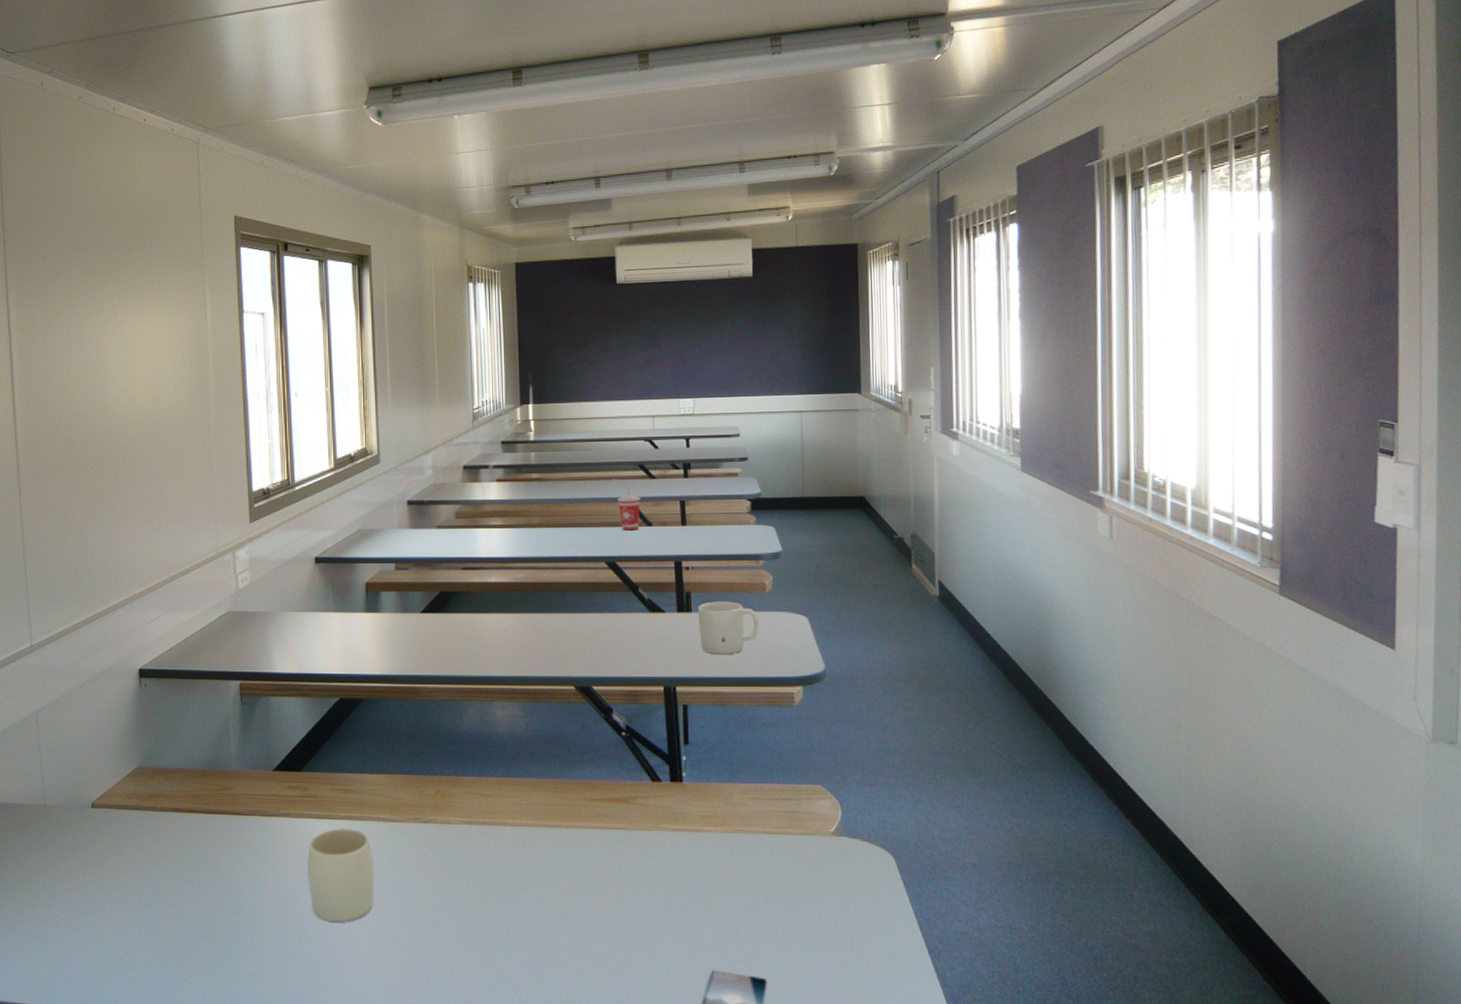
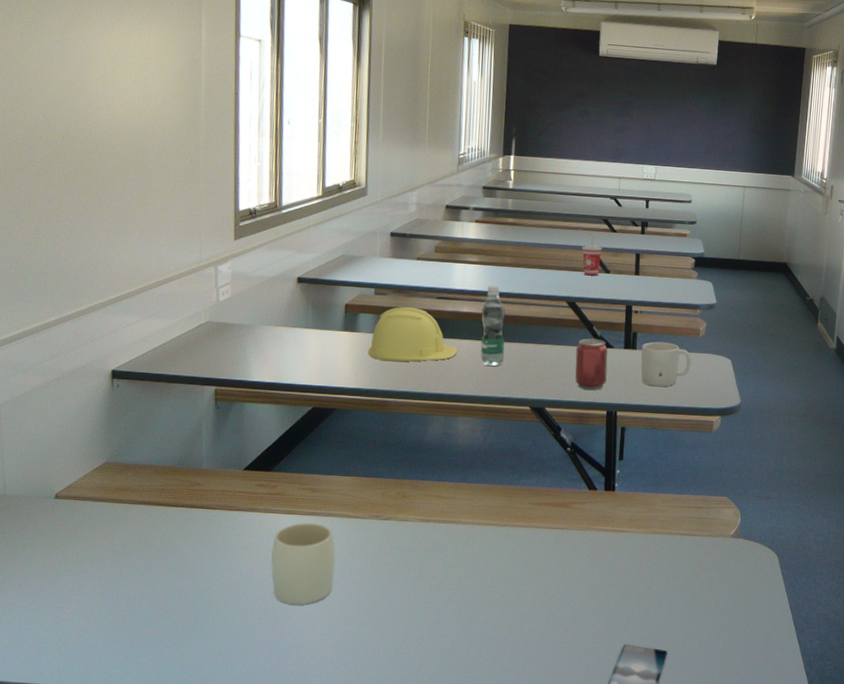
hard hat: none [392,580,489,643] -> present [367,306,458,362]
bottle: none [511,550,541,642] -> present [480,285,505,367]
soda can: none [621,603,660,662] -> present [575,338,608,390]

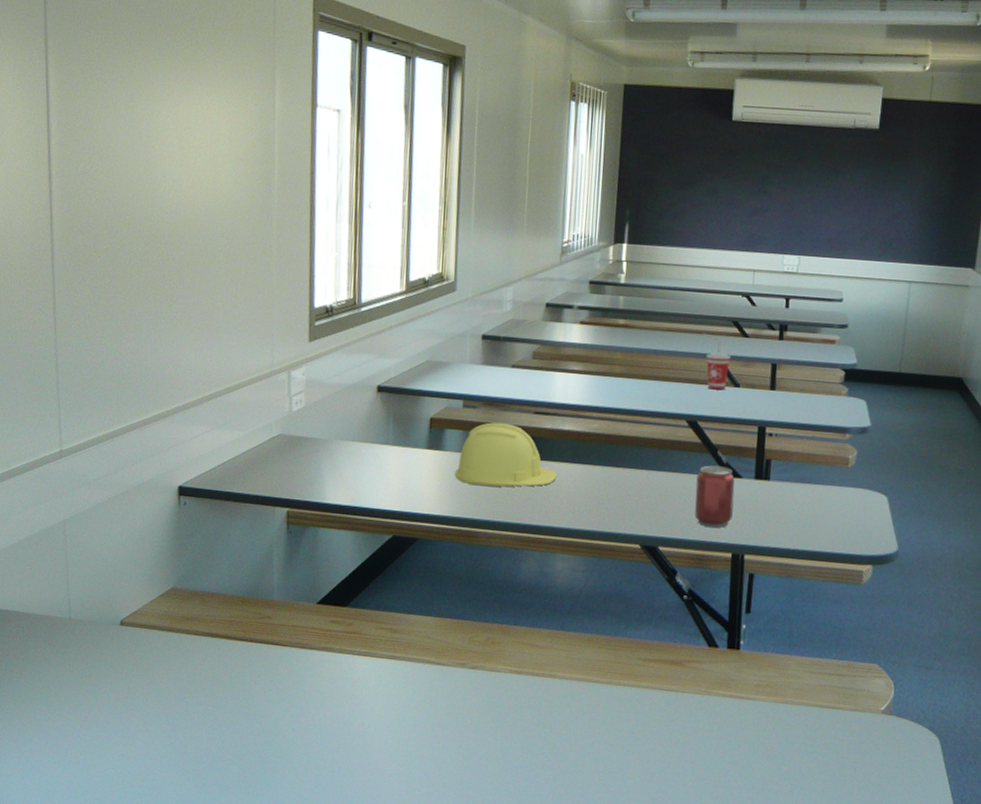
mug: present [270,523,336,605] -> none [344,667,416,759]
bottle: present [480,285,505,367] -> none [583,399,613,496]
mug: present [641,341,691,387] -> none [774,471,838,527]

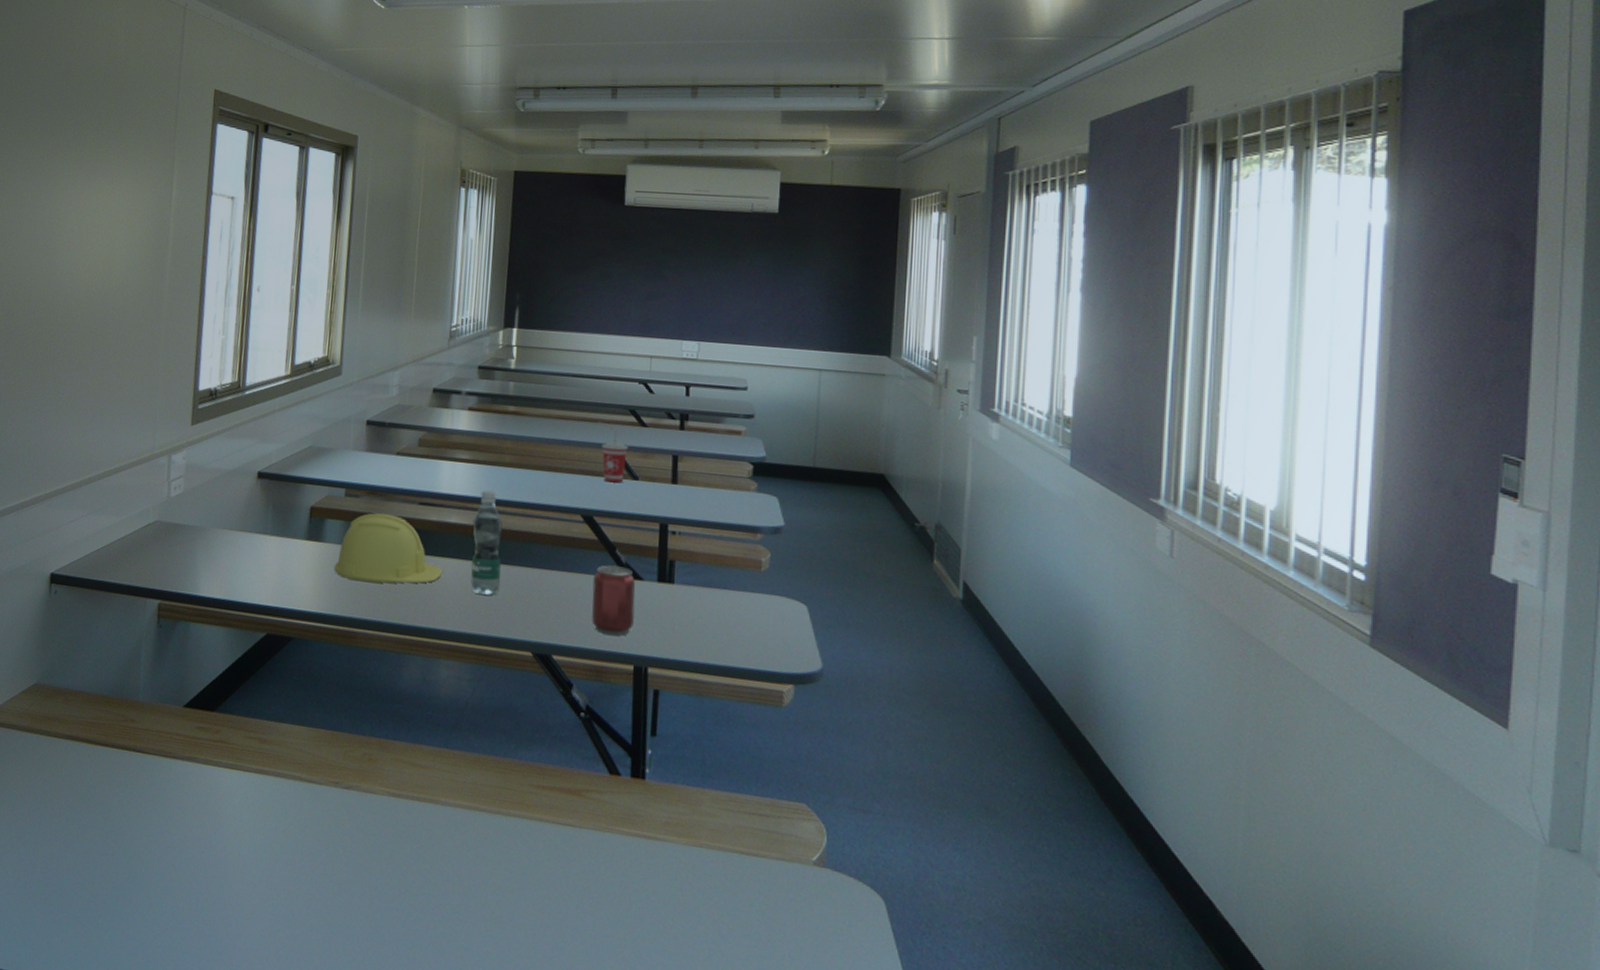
bottle: none [583,399,613,496] -> present [470,489,503,596]

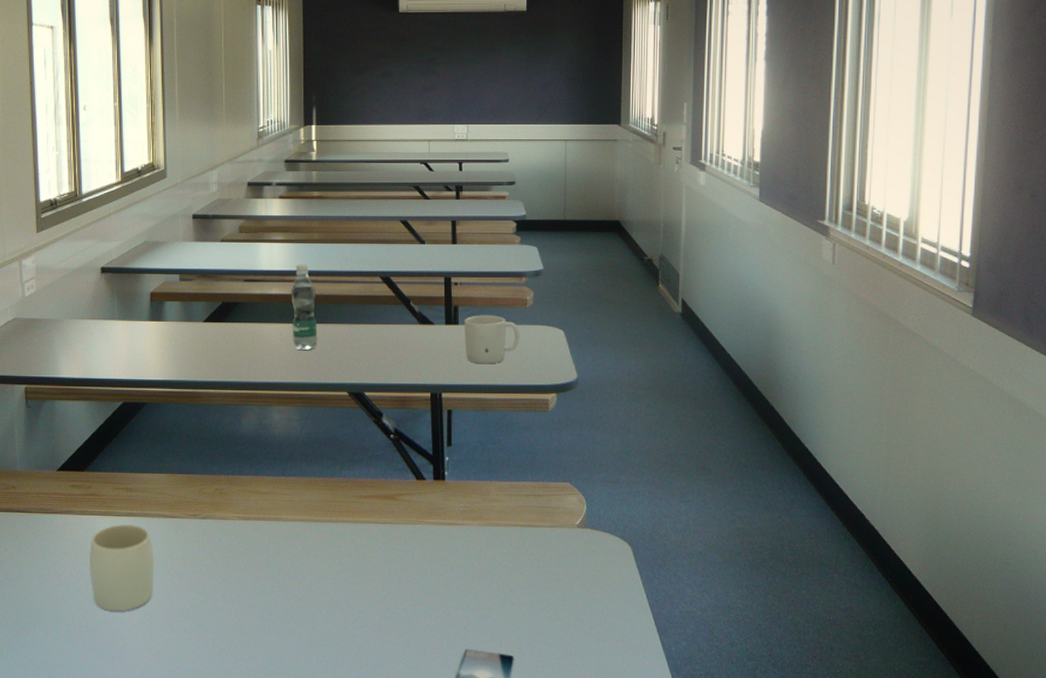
mug: none [206,782,284,892] -> present [88,524,154,612]
hard hat: present [334,513,443,584] -> none [176,291,269,351]
soda can: present [592,565,636,636] -> none [393,315,428,371]
beverage cup: present [597,421,628,483] -> none [388,198,415,248]
mug: none [680,574,750,638] -> present [464,315,520,364]

